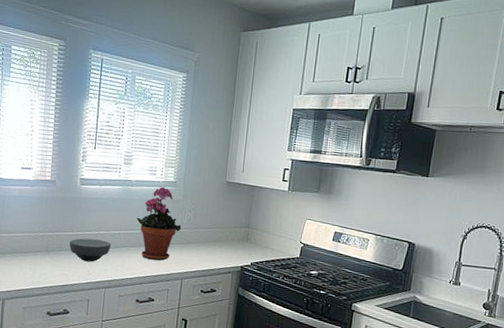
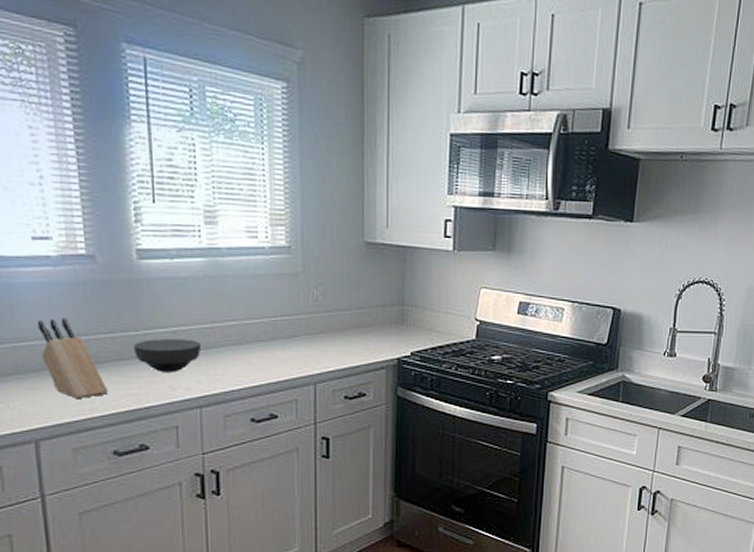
knife block: none [14,220,50,274] -> present [38,318,108,398]
potted plant: present [137,186,182,261] -> none [236,254,307,361]

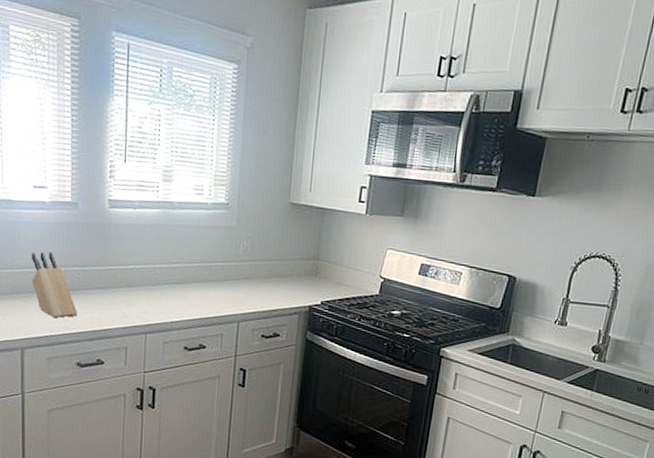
bowl: present [134,339,202,373] -> none [100,274,151,303]

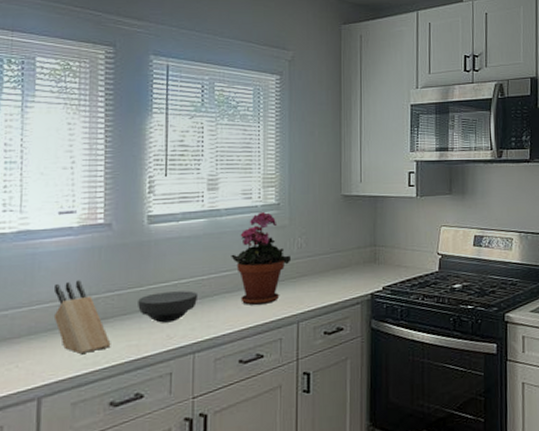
bowl: none [100,274,151,303] -> present [138,290,199,323]
potted plant: none [181,209,237,300] -> present [231,211,292,305]

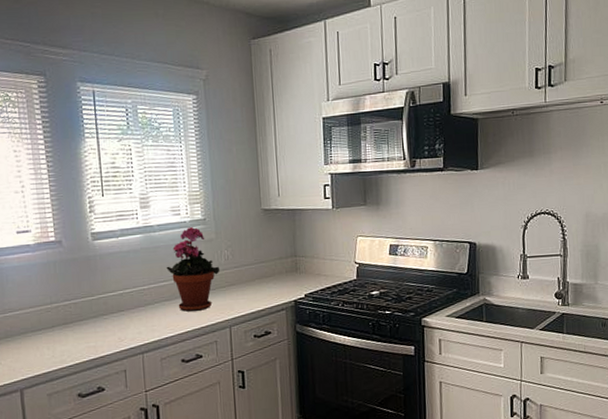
knife block: present [53,280,111,354] -> none [22,291,73,353]
bowl: present [138,290,199,323] -> none [91,299,142,328]

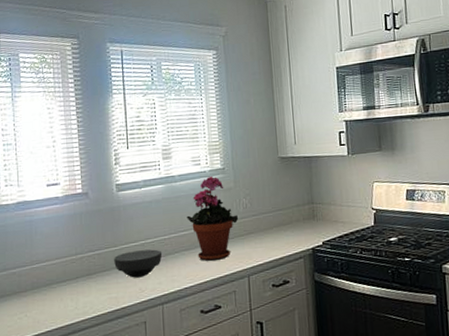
bowl: none [91,299,142,328] -> present [114,249,163,278]

